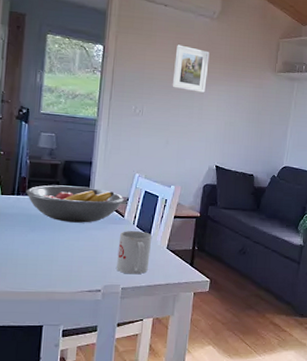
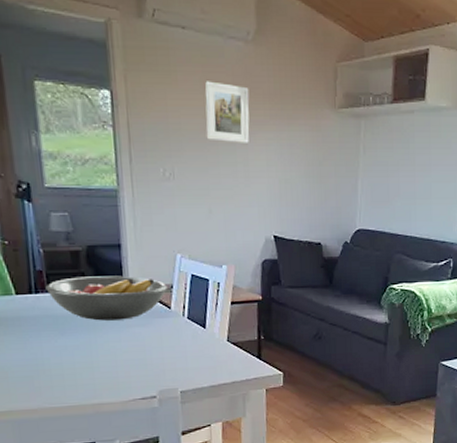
mug: present [117,230,152,275] -> none [168,323,209,375]

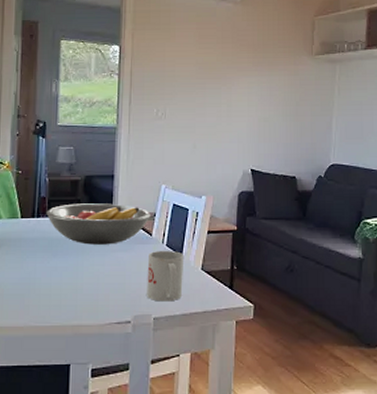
mug: none [168,323,209,375] -> present [147,250,185,302]
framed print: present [205,81,250,143] -> none [196,36,236,87]

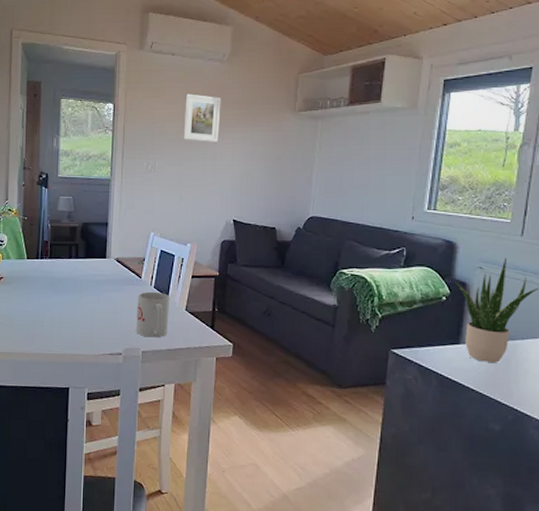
fruit bowl: present [46,203,151,245] -> none [48,247,140,285]
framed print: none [196,36,236,87] -> present [183,94,221,142]

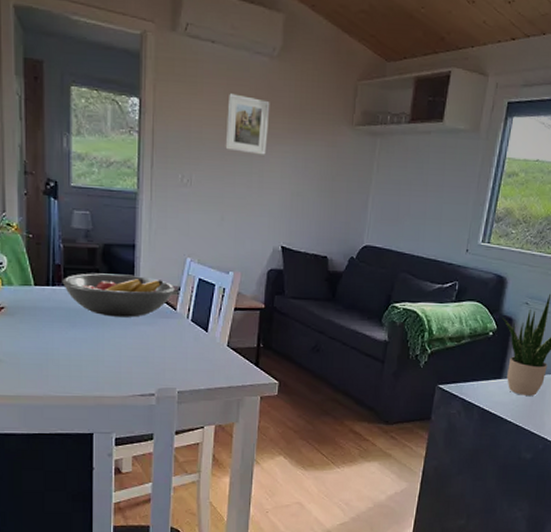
fruit bowl: none [48,247,140,285] -> present [62,273,175,318]
mug: present [136,291,170,338] -> none [171,325,210,376]

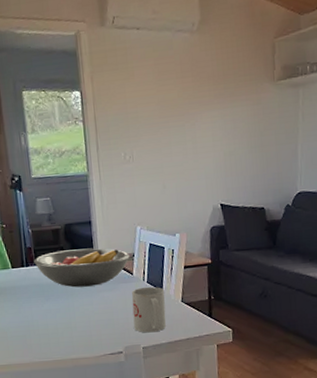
mug: none [171,325,210,376] -> present [132,286,167,333]
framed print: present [225,93,270,155] -> none [157,71,197,124]

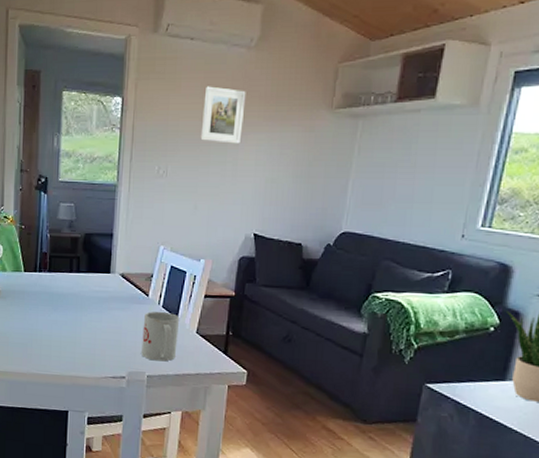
fruit bowl: present [34,248,130,288] -> none [47,260,148,303]
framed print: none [157,71,197,124] -> present [200,86,246,144]

